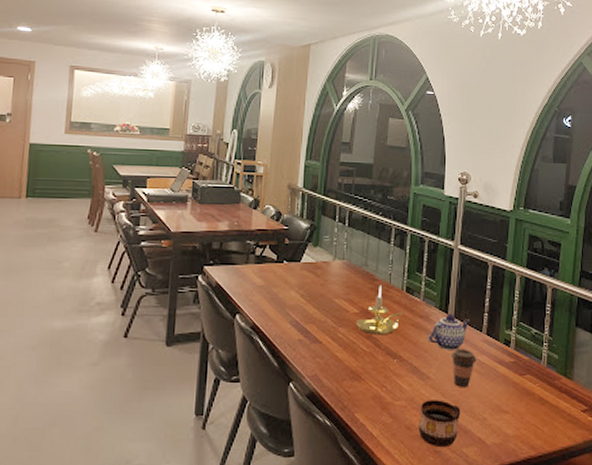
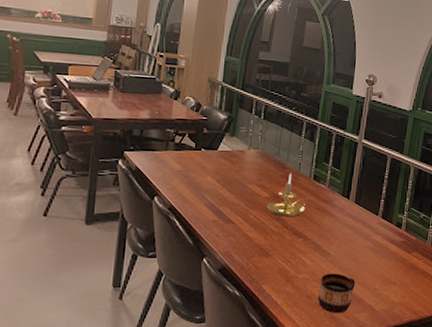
teapot: present [428,313,469,350] -> none [330,199,368,231]
coffee cup: present [452,348,477,388] -> none [350,229,372,263]

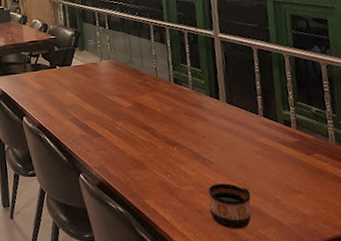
candle holder: present [267,174,310,217] -> none [131,80,176,126]

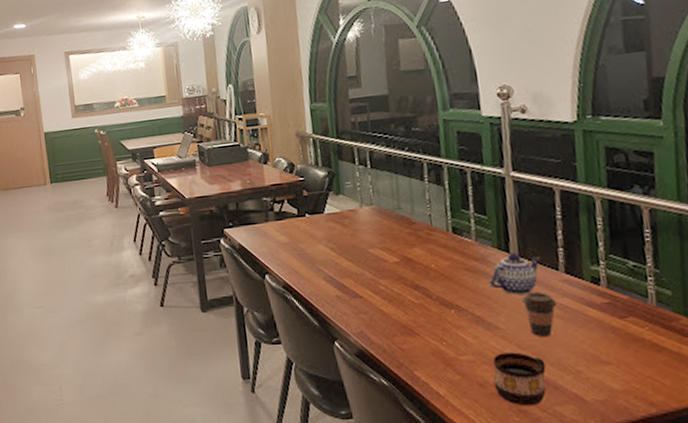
teapot: none [203,99,243,135] -> present [488,252,540,295]
coffee cup: none [230,132,258,171] -> present [522,292,557,338]

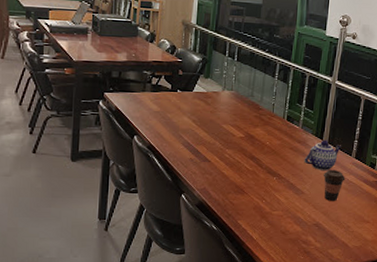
cup: present [493,352,546,407] -> none [292,211,329,249]

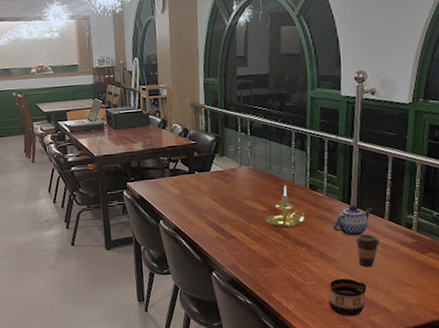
candle holder: none [241,114,284,157] -> present [265,186,309,228]
cup: none [292,211,329,249] -> present [328,278,367,317]

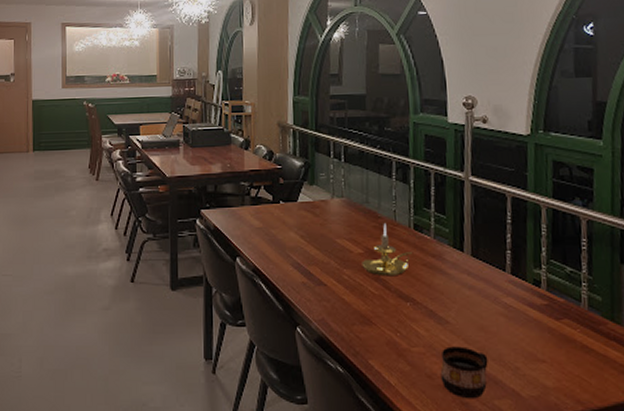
teapot: present [332,204,371,236] -> none [443,251,489,292]
coffee cup: present [356,234,380,268] -> none [472,290,502,334]

